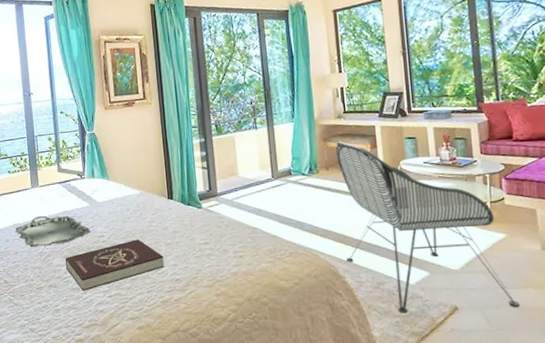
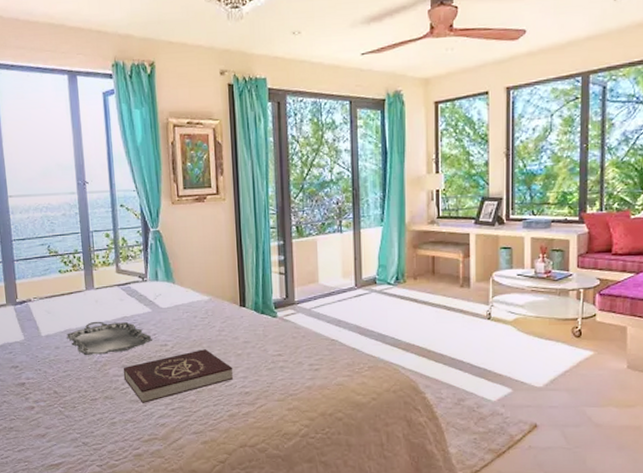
chair: present [335,141,520,313] -> none [425,249,600,430]

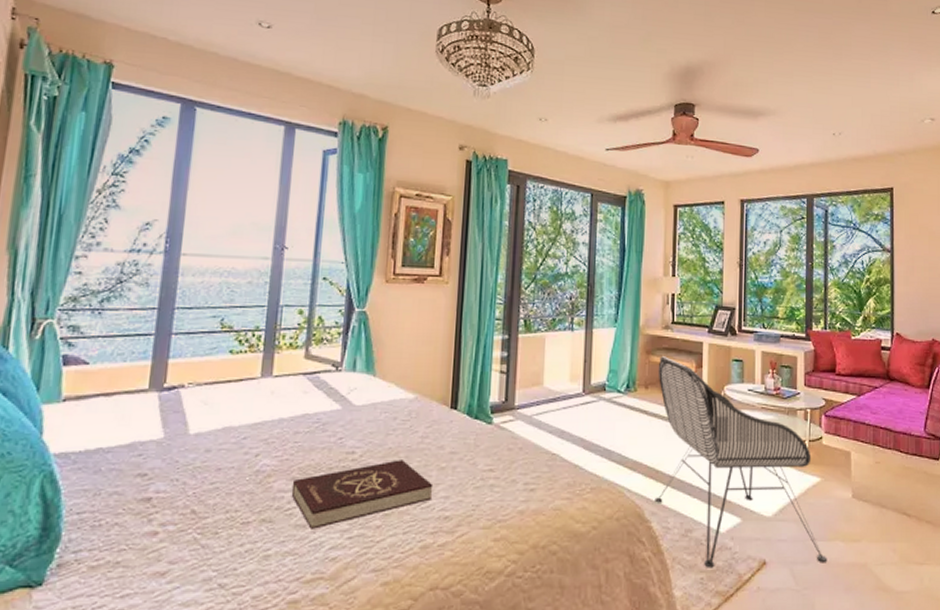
serving tray: present [67,321,152,356] -> none [224,418,337,463]
chair: none [425,249,600,430] -> present [655,356,828,568]

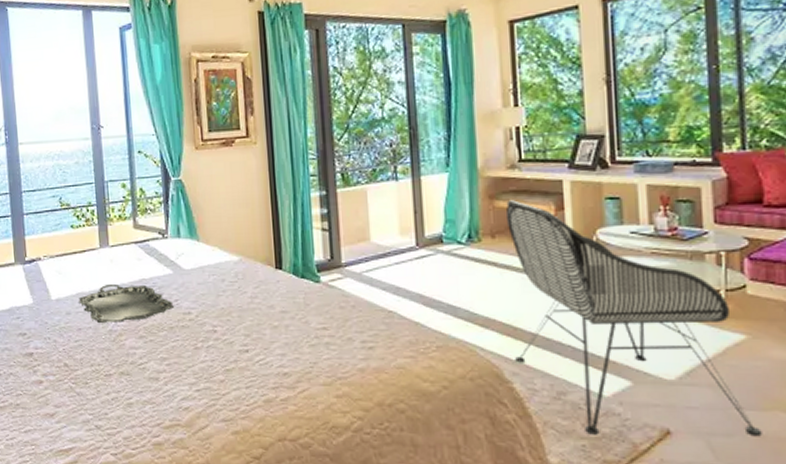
serving tray: none [224,418,337,463] -> present [79,283,174,324]
book: present [291,460,434,529] -> none [140,319,269,382]

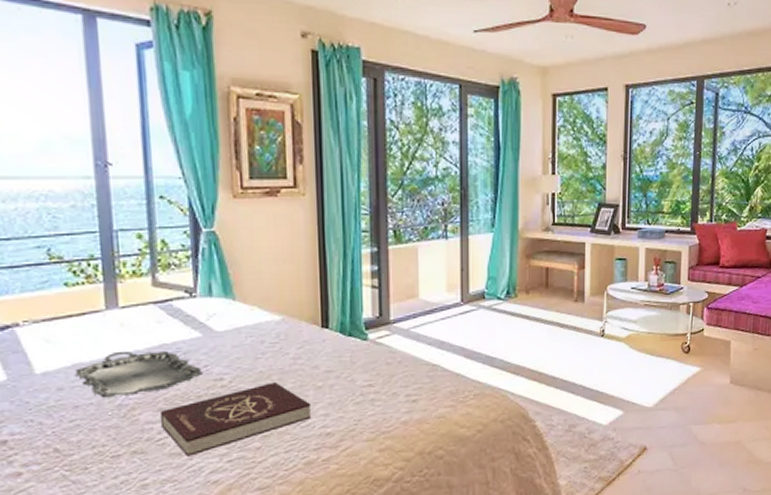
book: none [140,319,269,382] -> present [159,382,312,456]
chair: present [505,200,762,435] -> none [539,259,704,458]

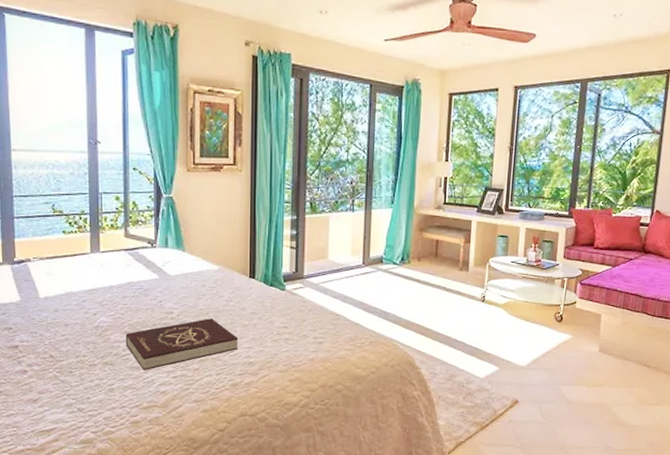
serving tray: present [75,351,202,398] -> none [67,285,158,321]

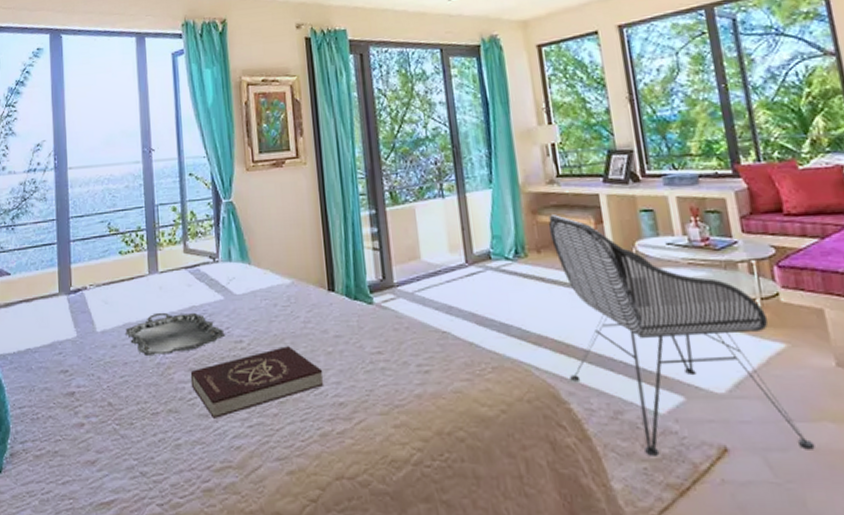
serving tray: none [67,285,158,321] -> present [125,312,225,357]
chair: none [424,233,572,405] -> present [548,215,815,456]

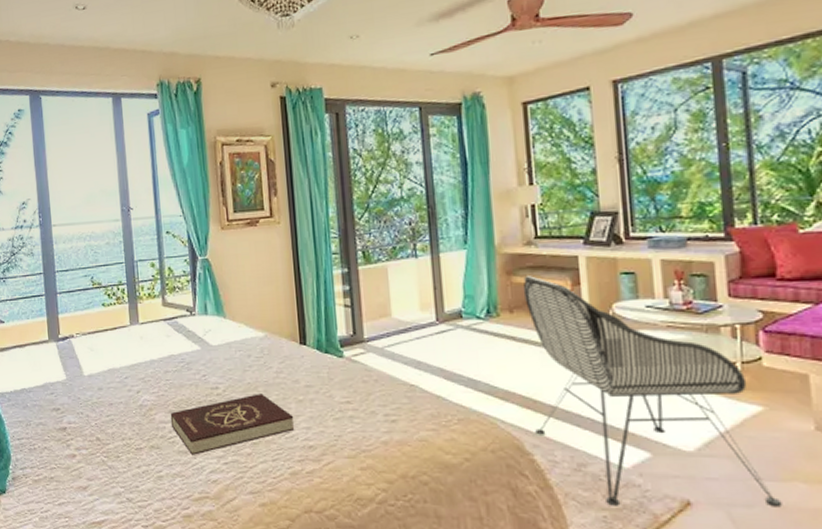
serving tray: present [125,312,225,357] -> none [110,359,202,399]

